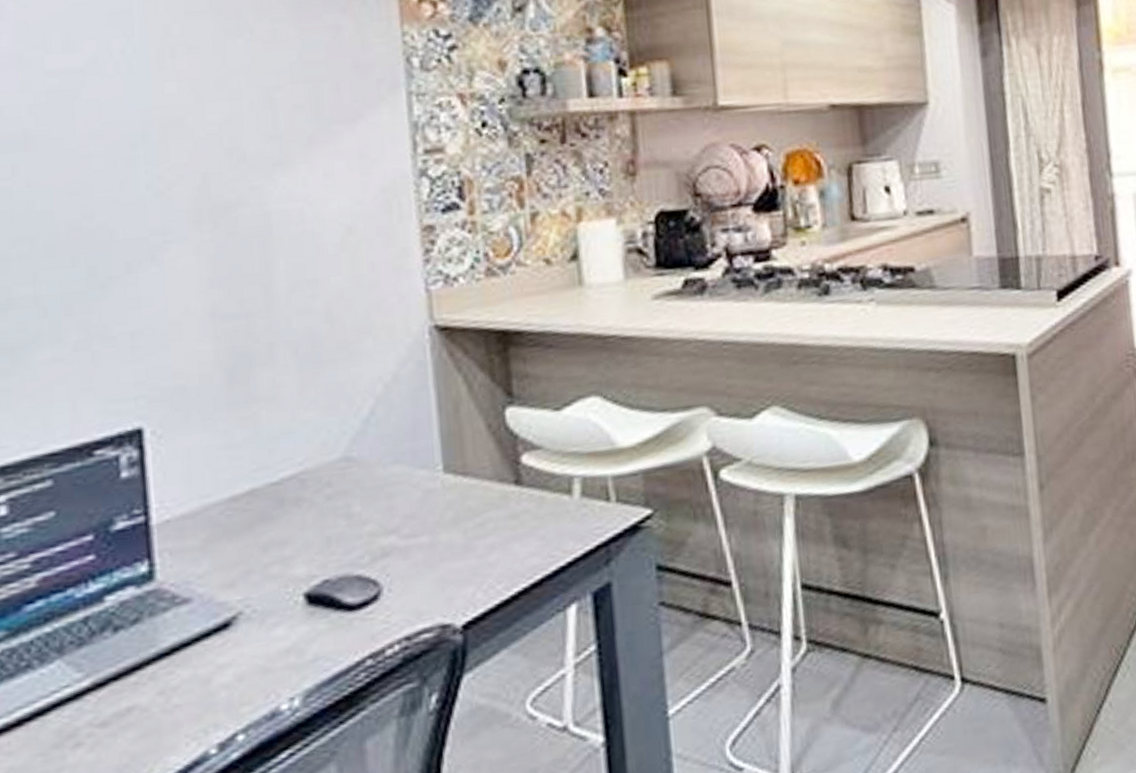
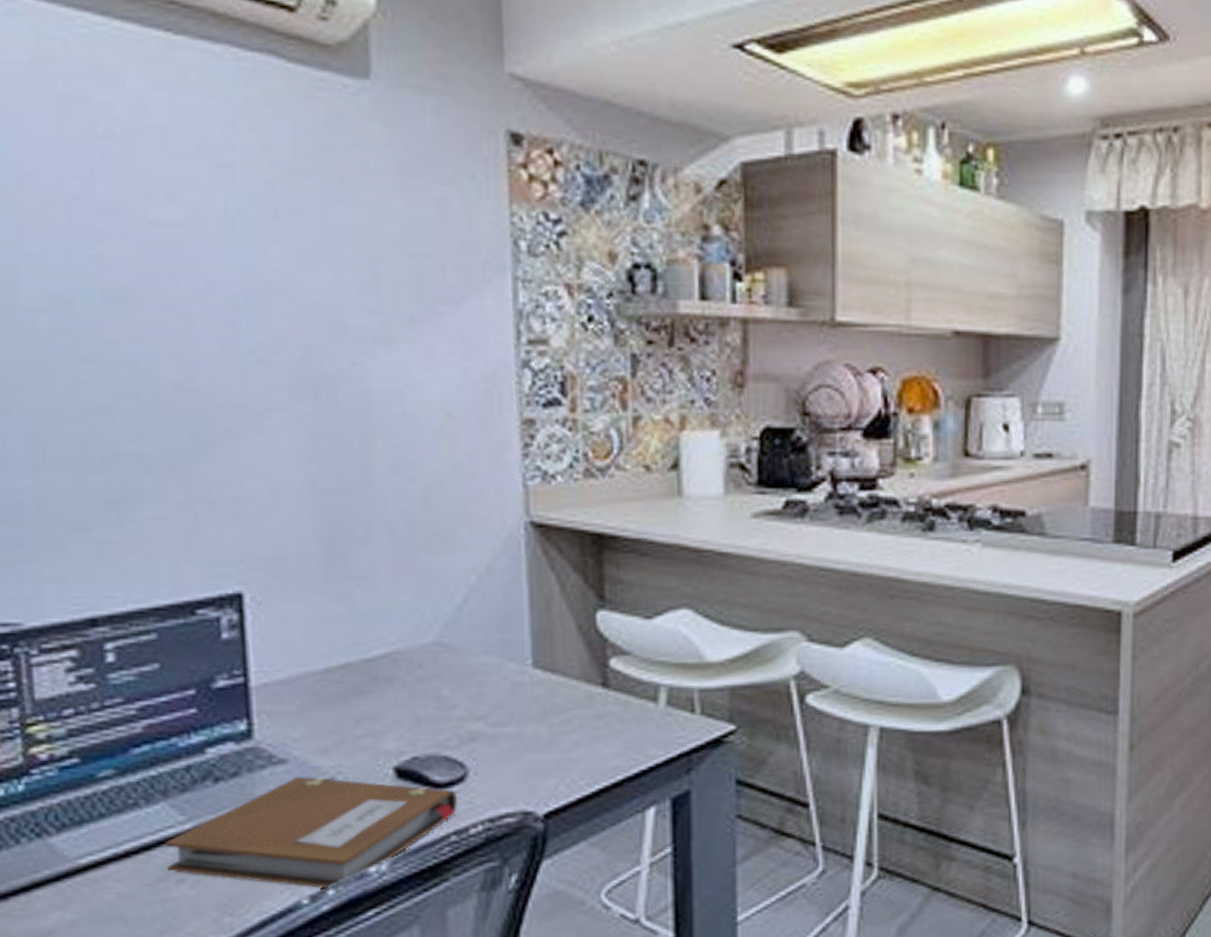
notebook: none [61,610,372,737] -> present [165,776,457,889]

